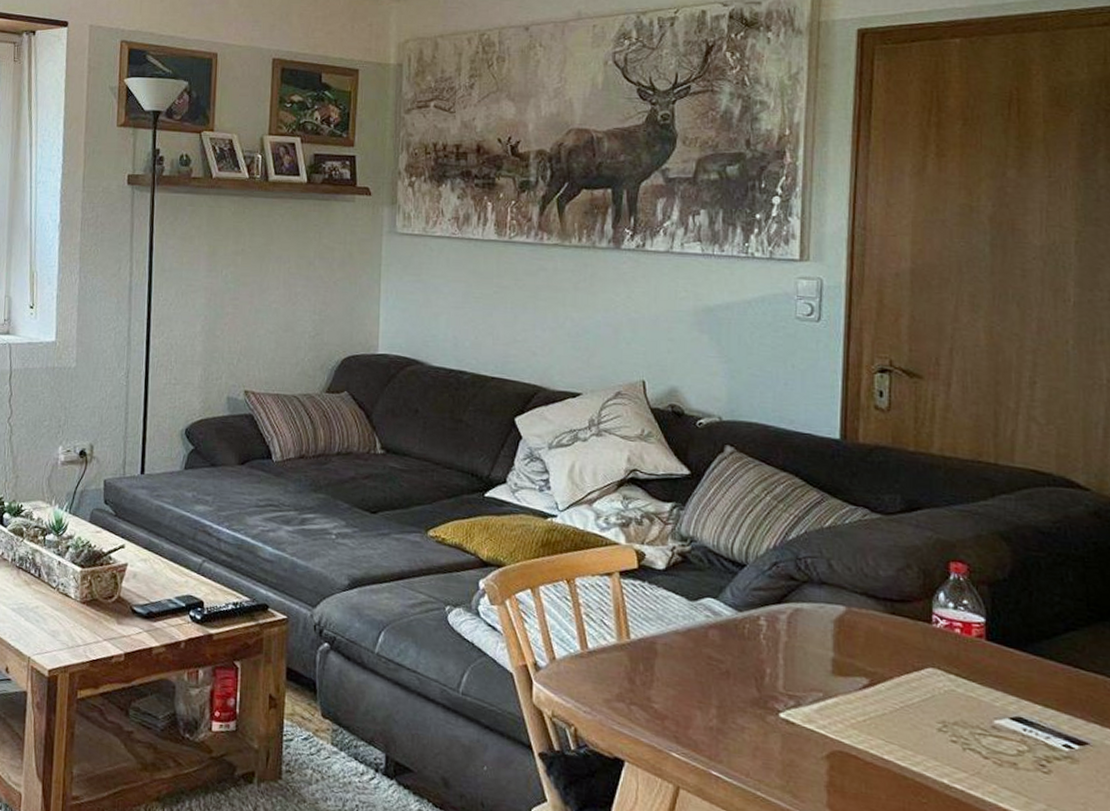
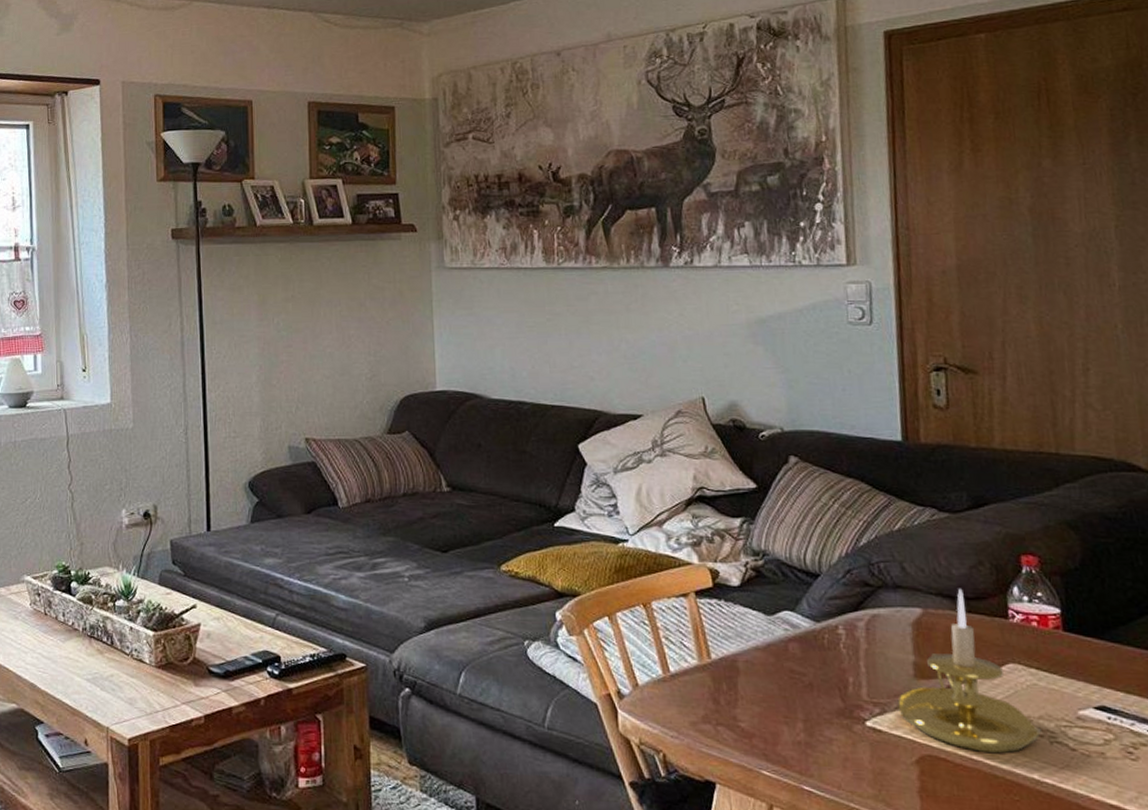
candle holder: none [813,589,955,756] -> present [897,588,1041,754]

